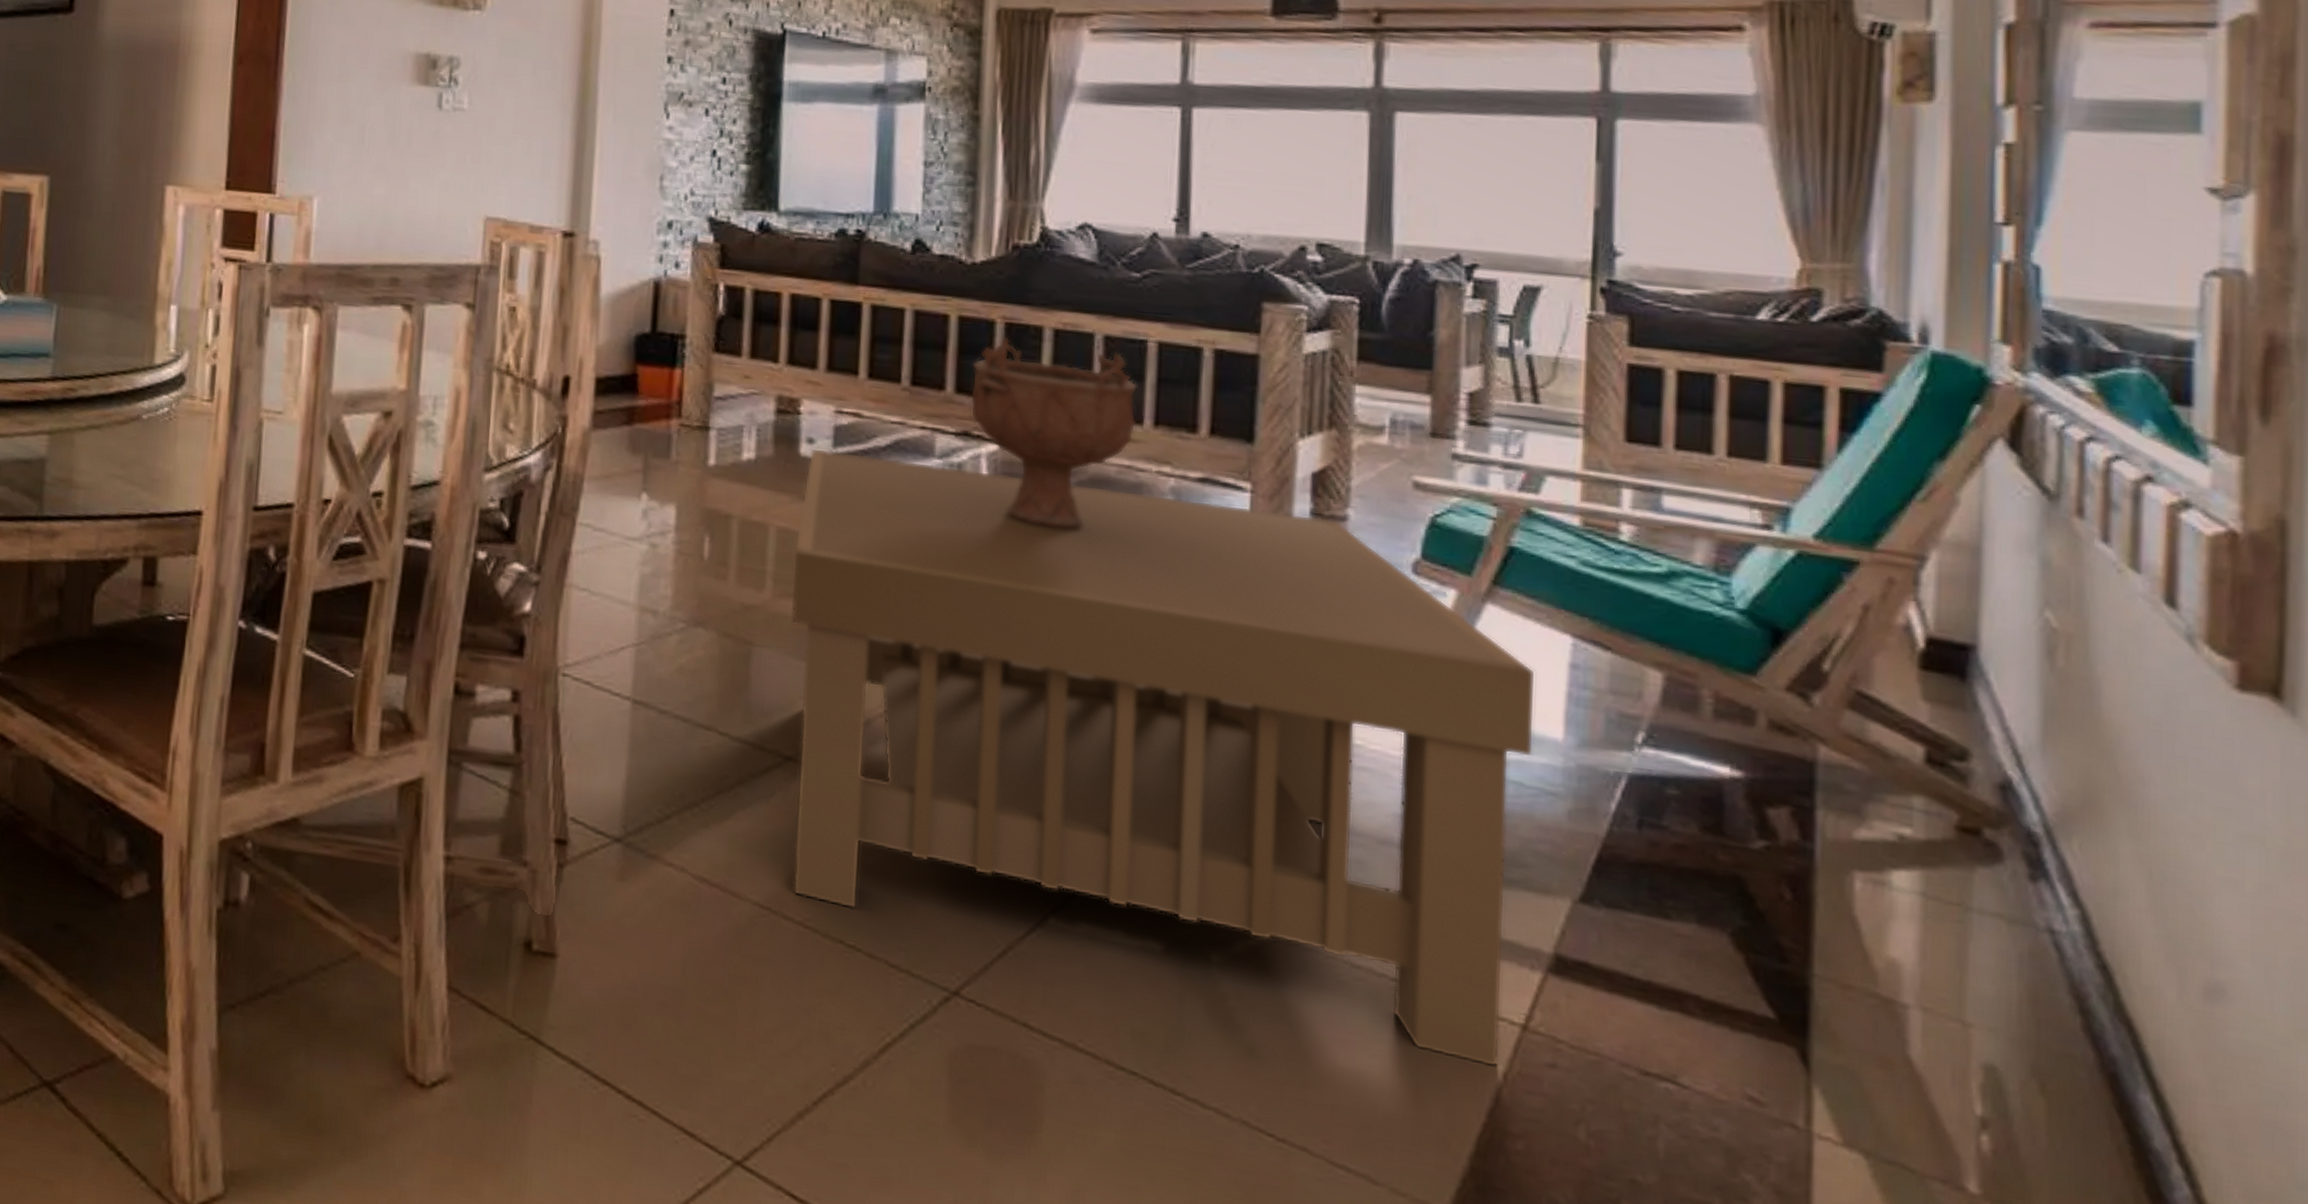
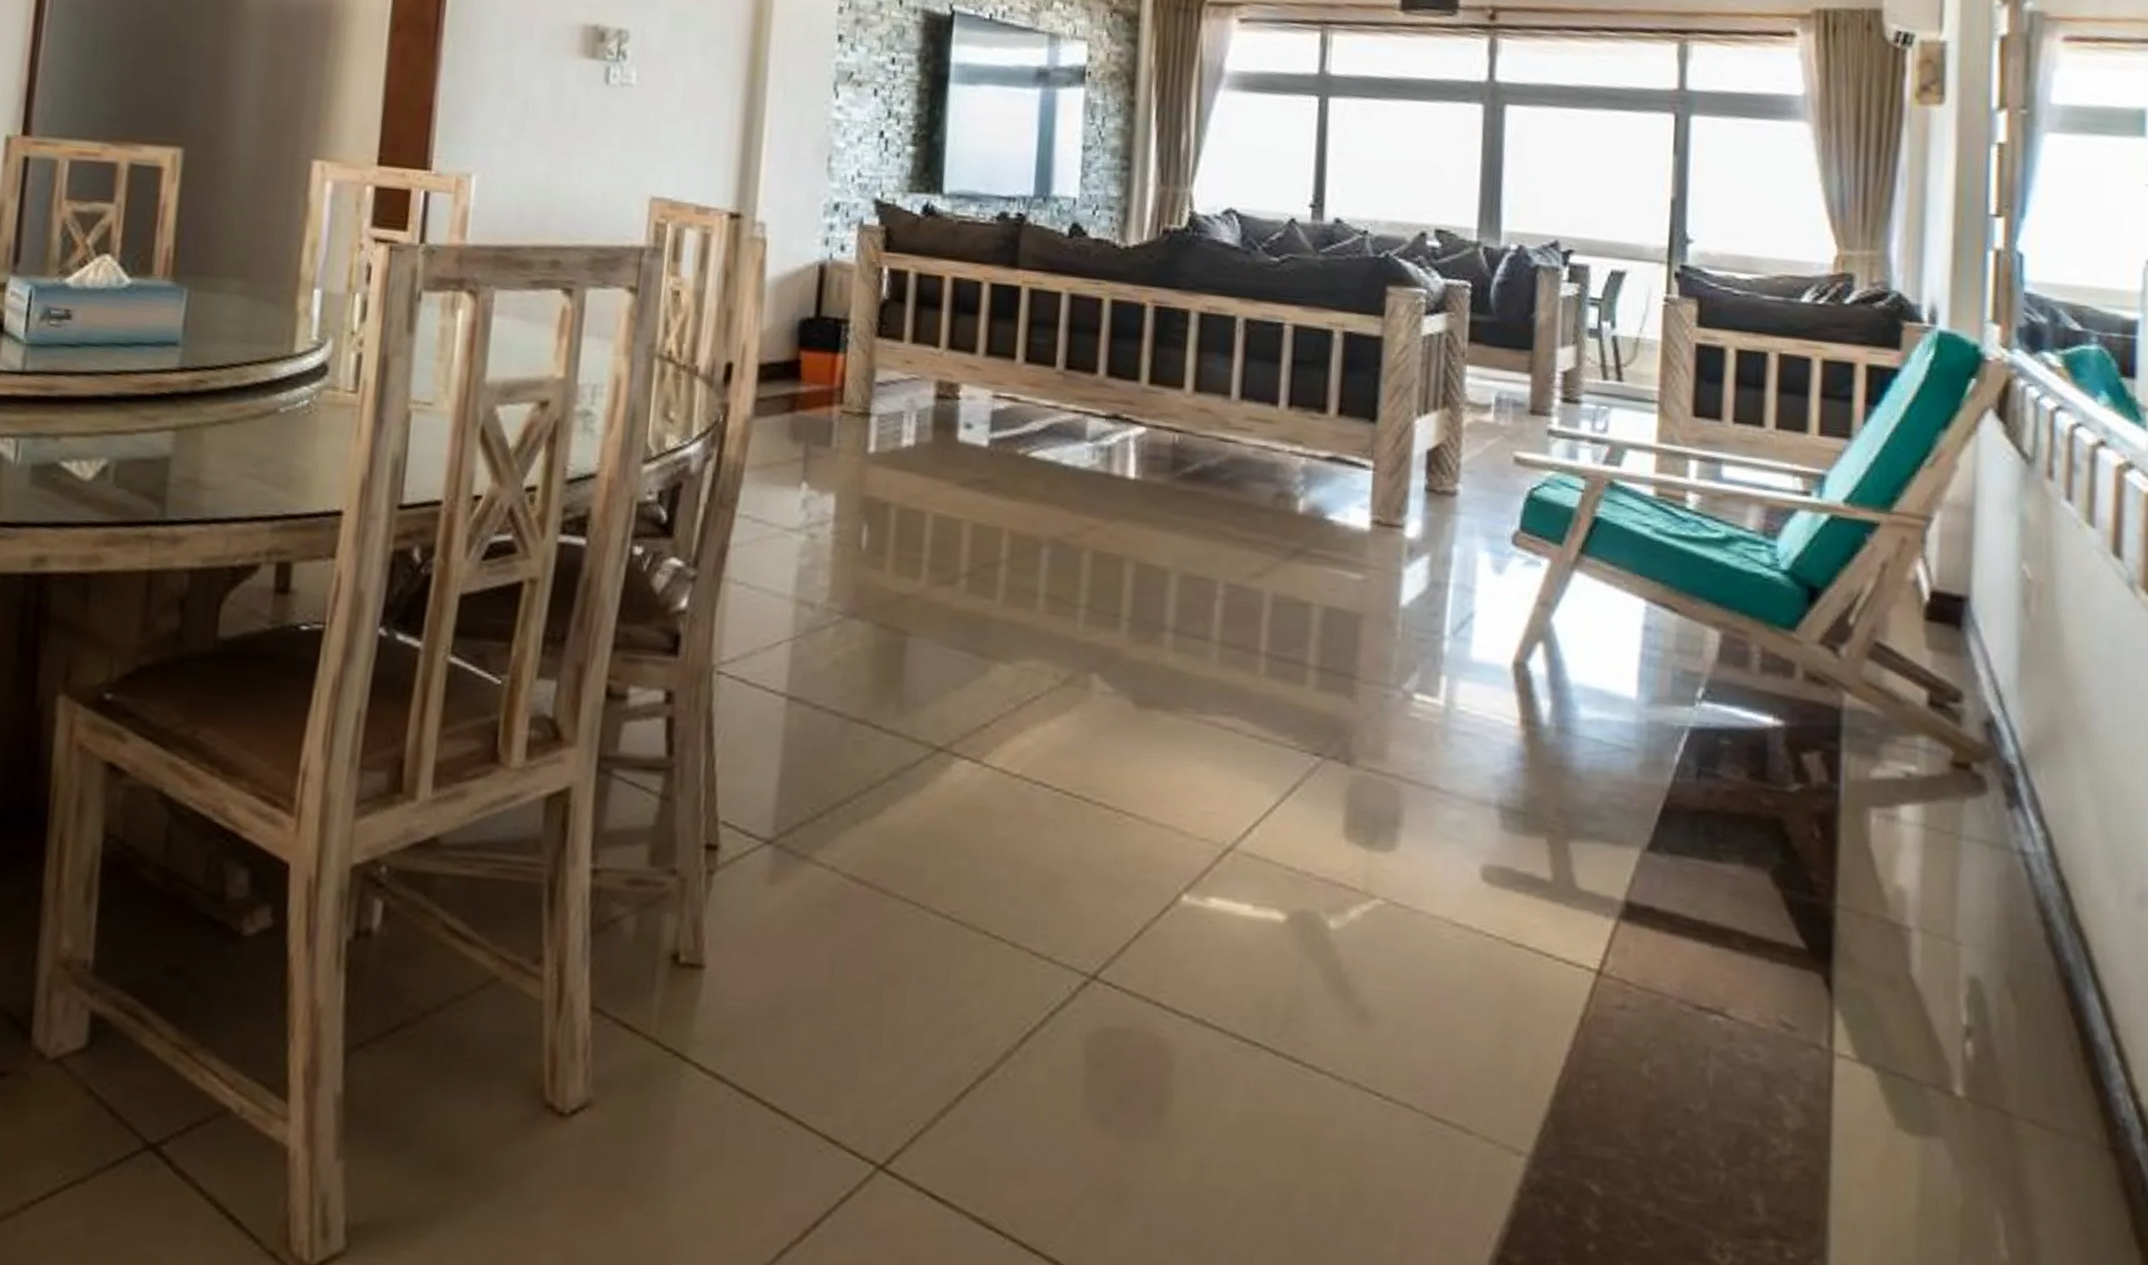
coffee table: present [791,448,1537,1068] -> none [940,433,1615,1013]
decorative bowl: present [970,336,1137,529] -> none [1120,320,1274,510]

